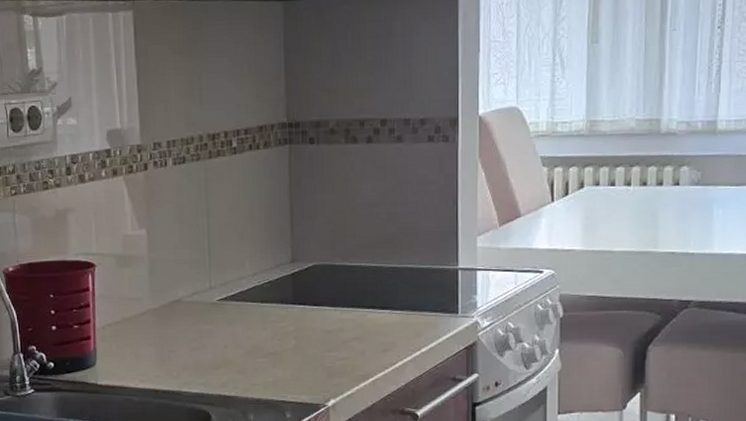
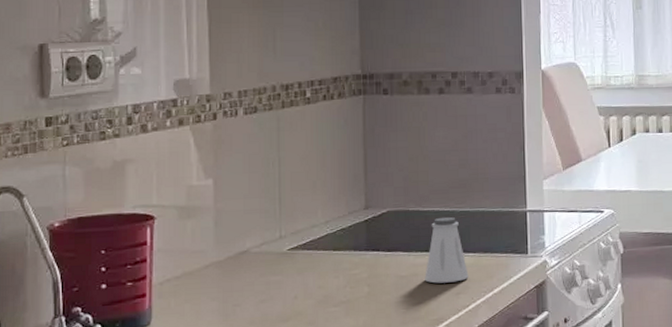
saltshaker: none [351,273,396,340] -> present [425,217,469,284]

